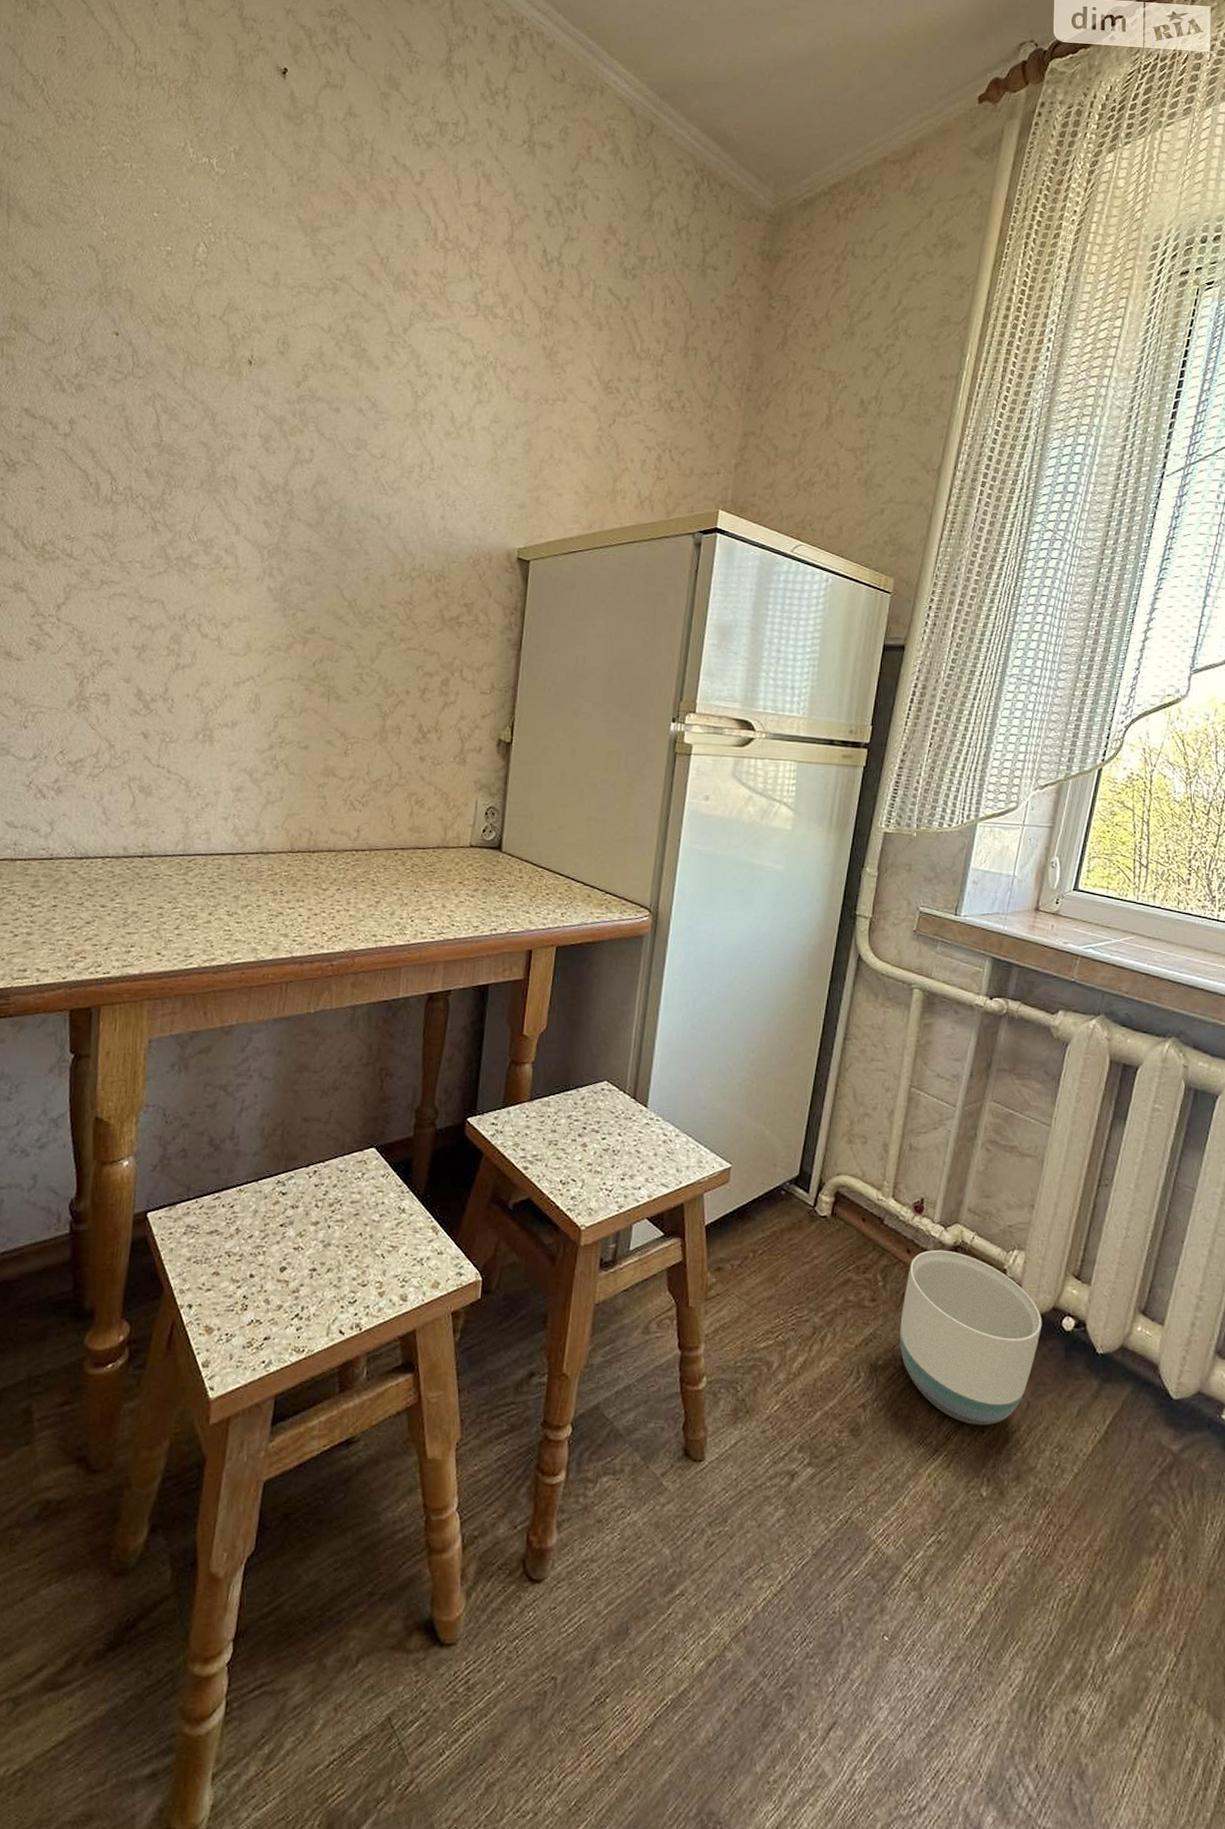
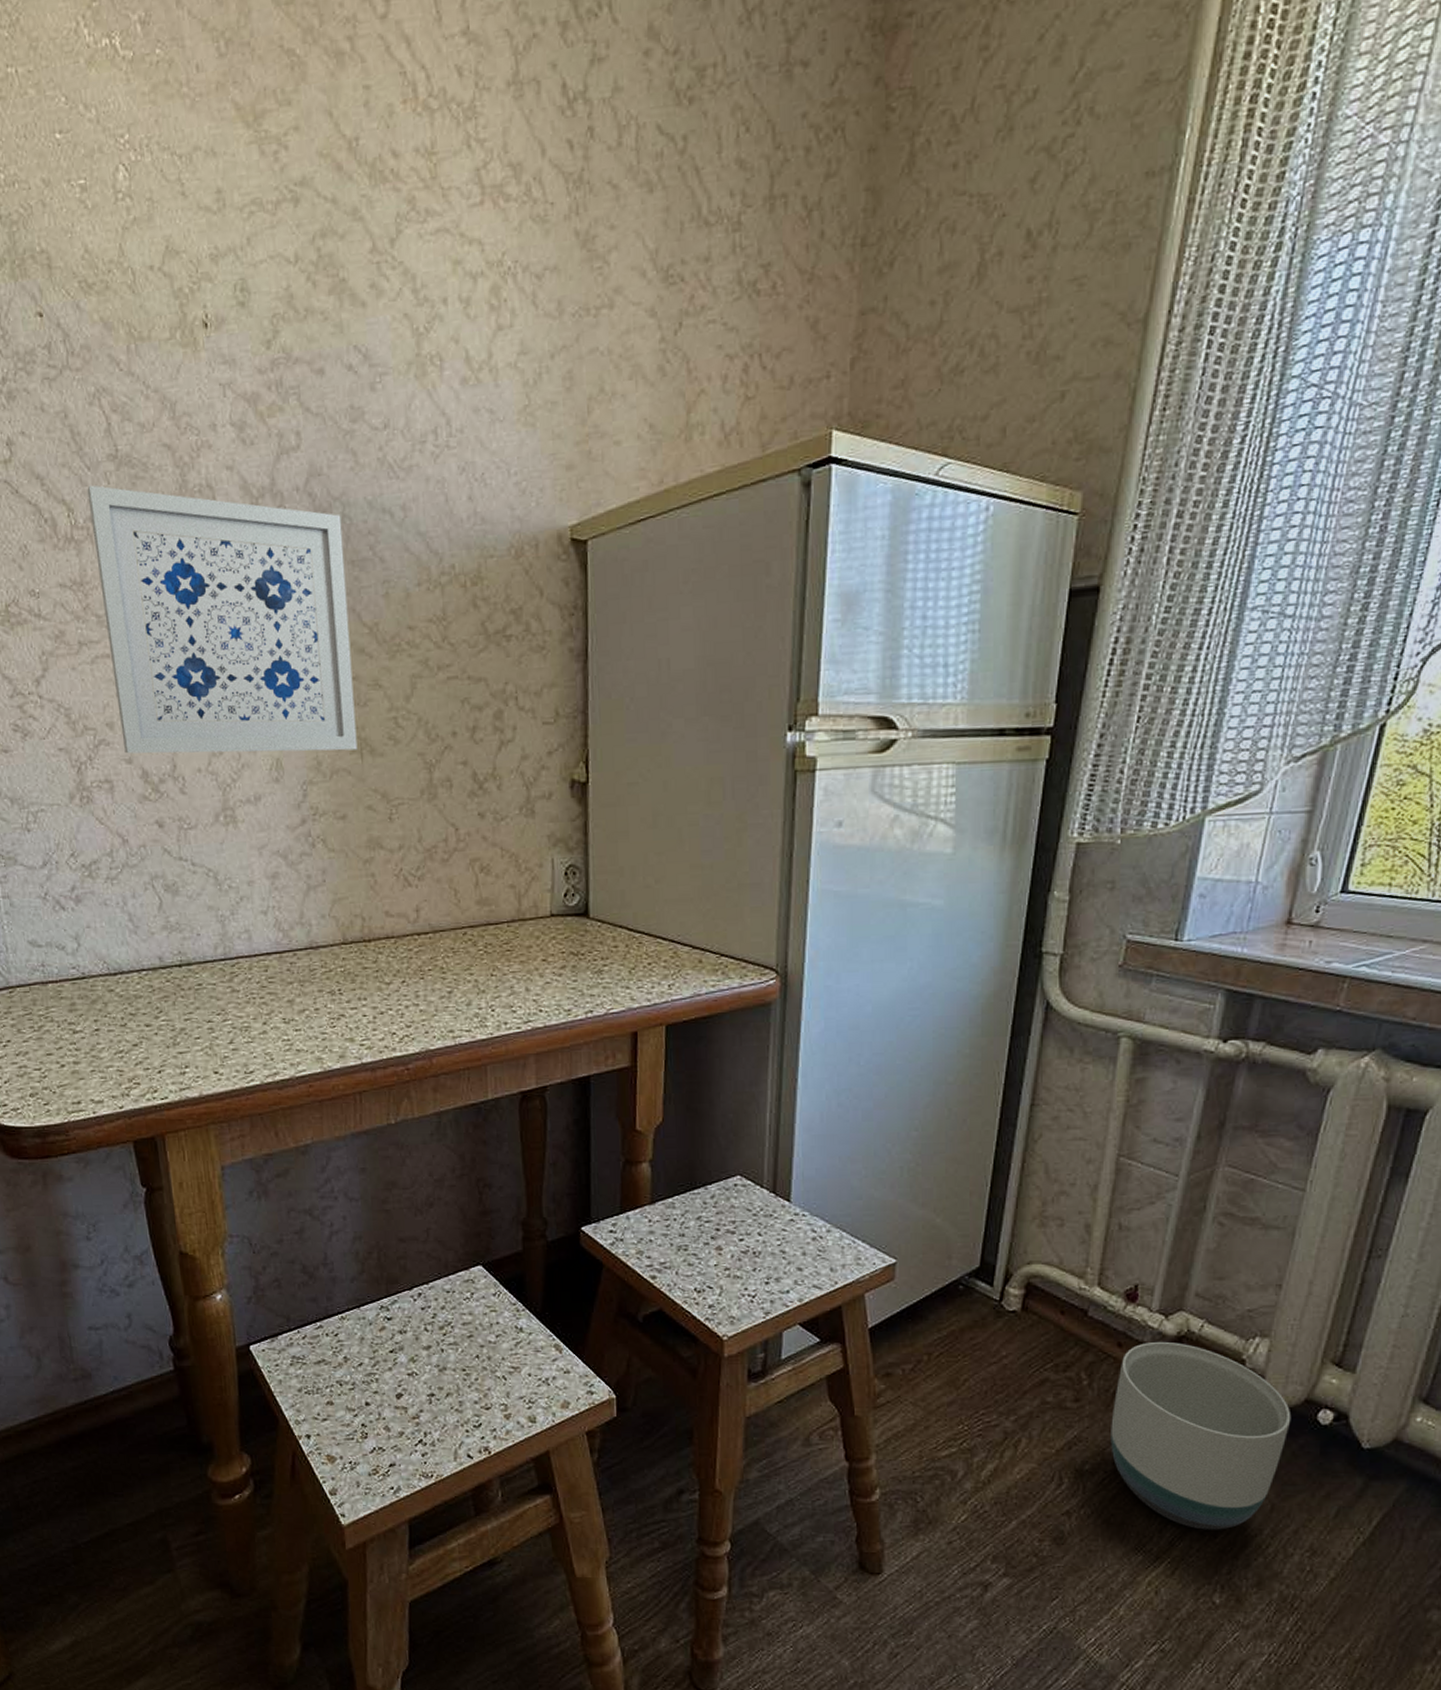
wall art: none [124,463,338,695] -> present [87,485,358,754]

